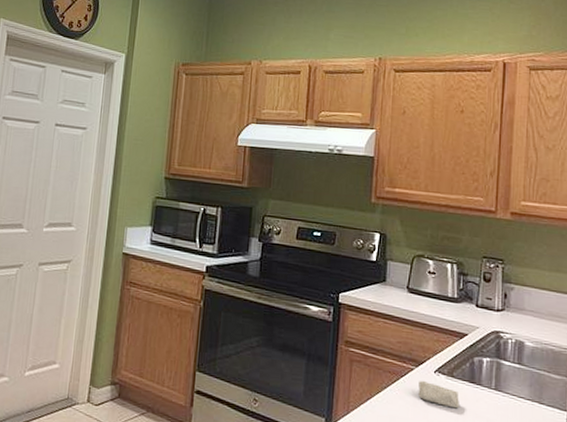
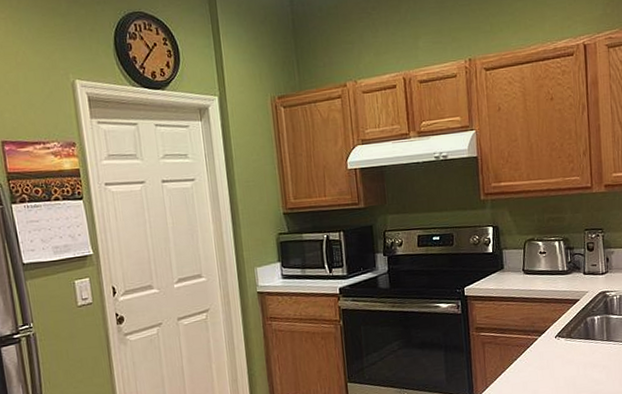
soap bar: present [418,380,459,409] -> none [543,346,579,364]

